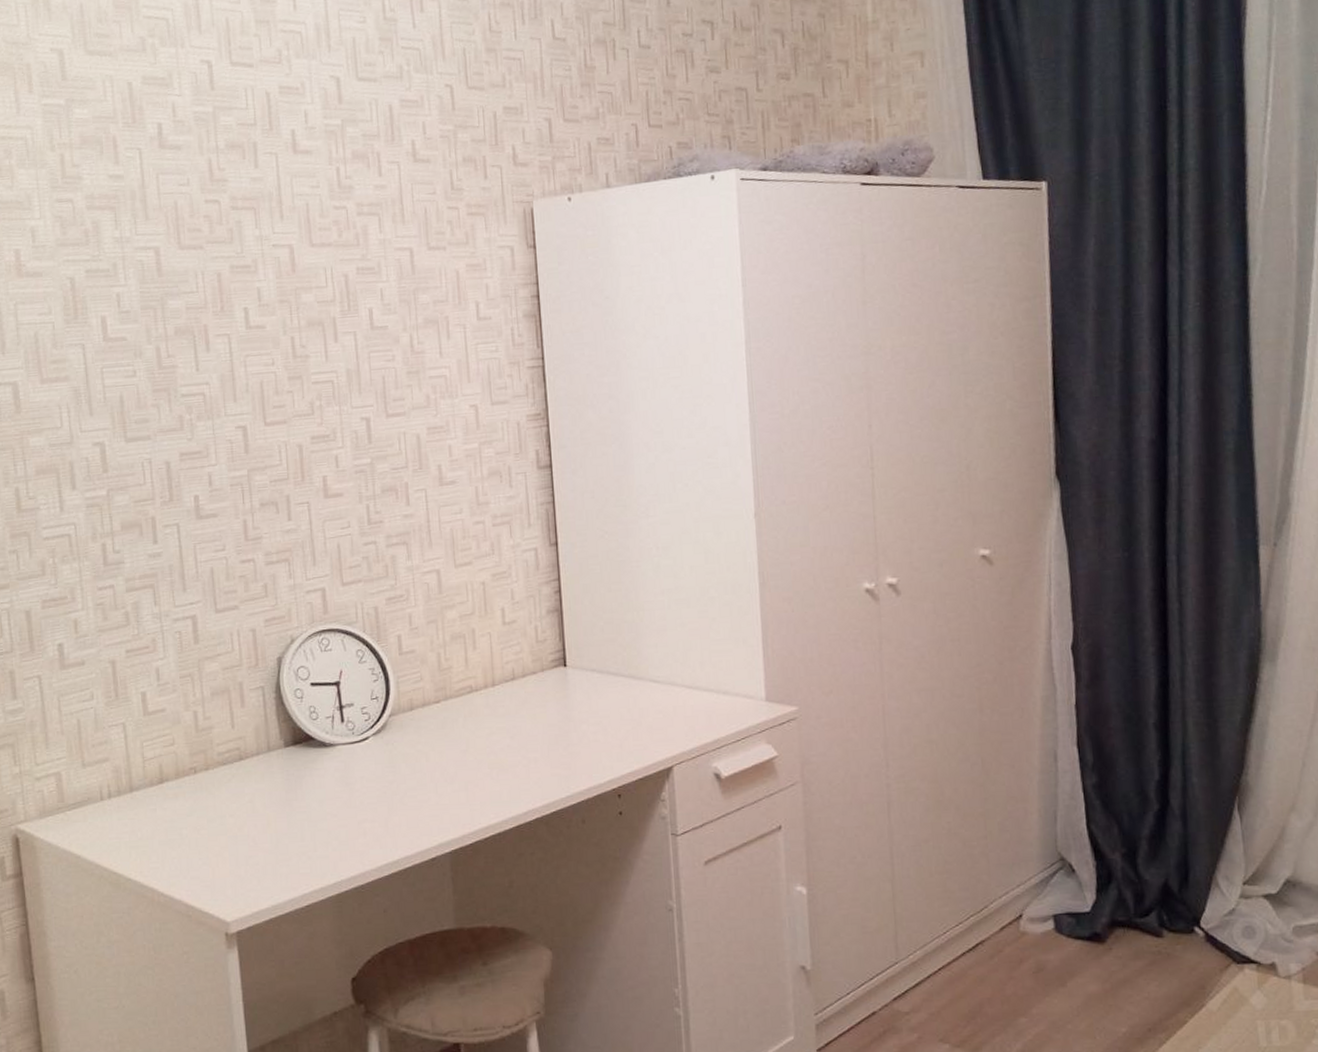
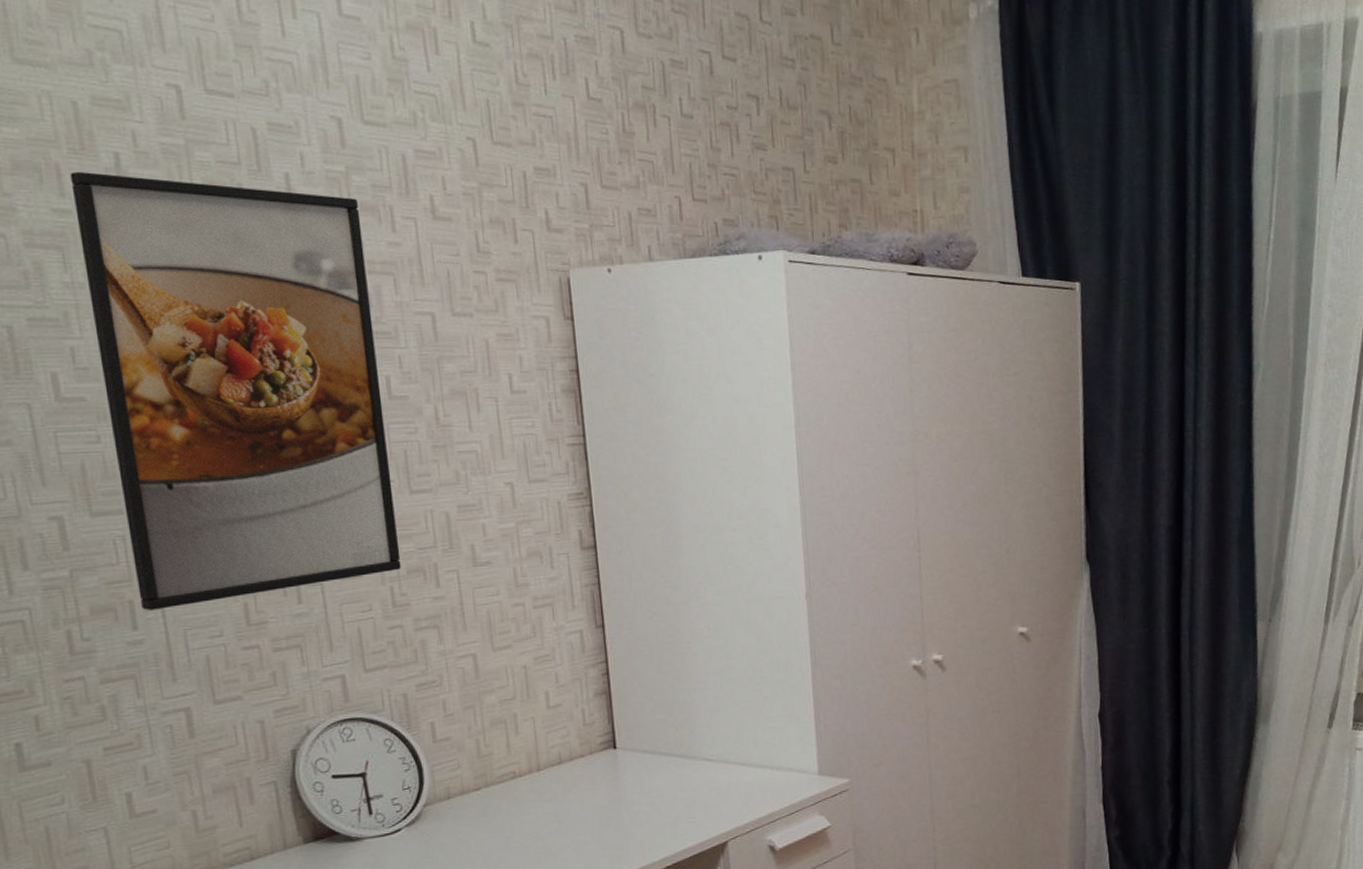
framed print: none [123,141,377,526] -> present [70,172,402,611]

